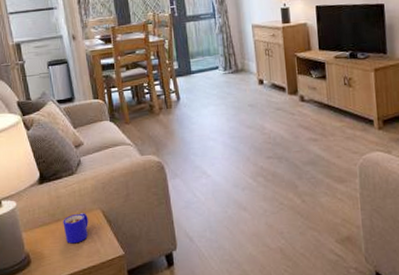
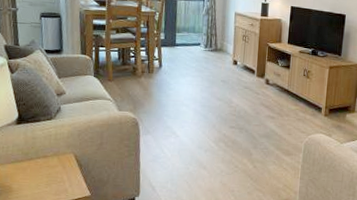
mug: present [63,213,88,244] -> none [35,155,61,182]

